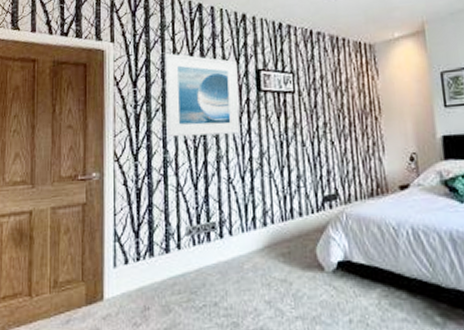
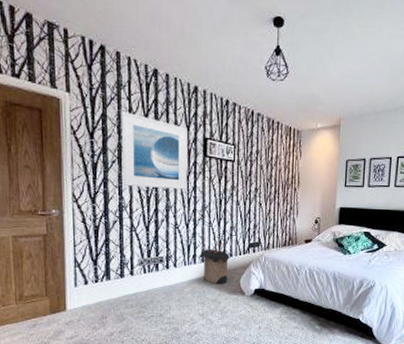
laundry hamper: none [259,198,300,258] -> present [199,243,230,285]

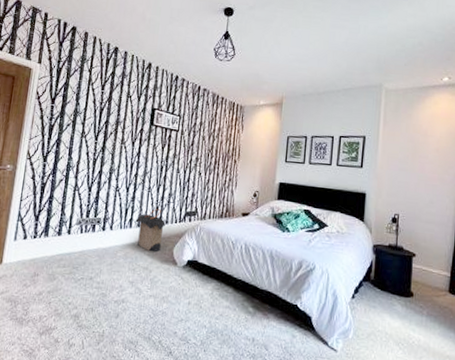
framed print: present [120,111,188,190] -> none [73,81,138,155]

